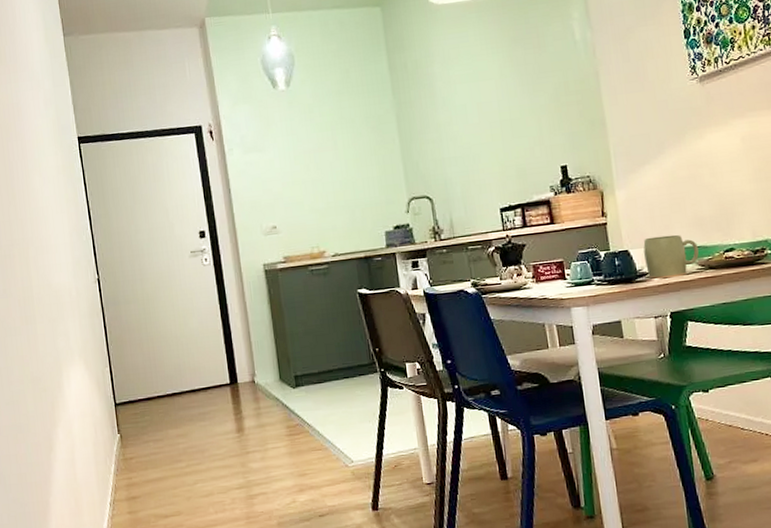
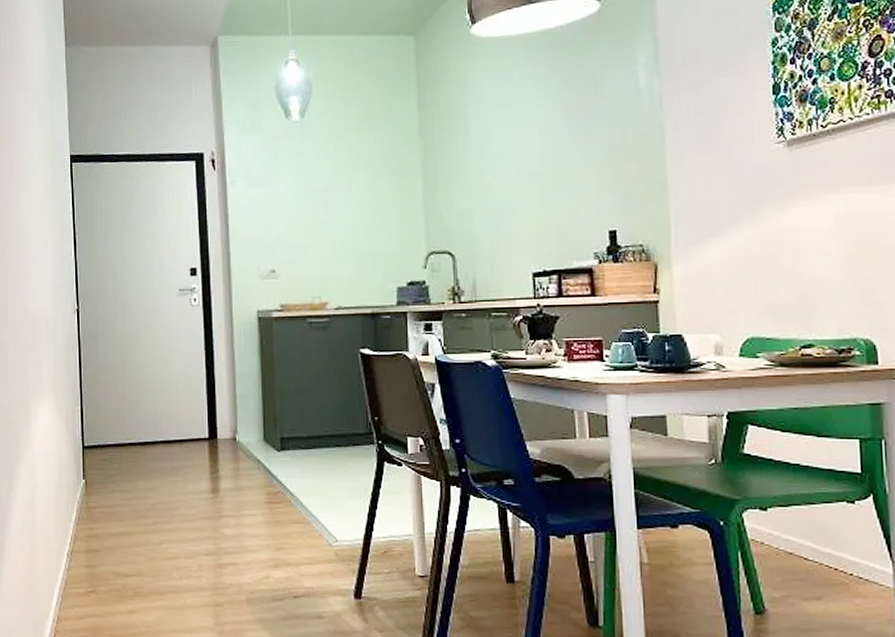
mug: present [643,234,699,279] -> none [701,322,769,372]

